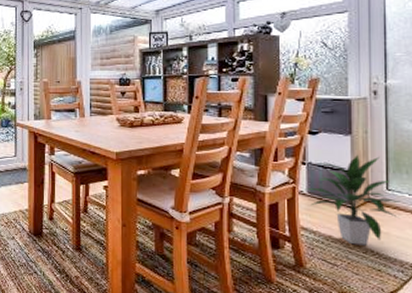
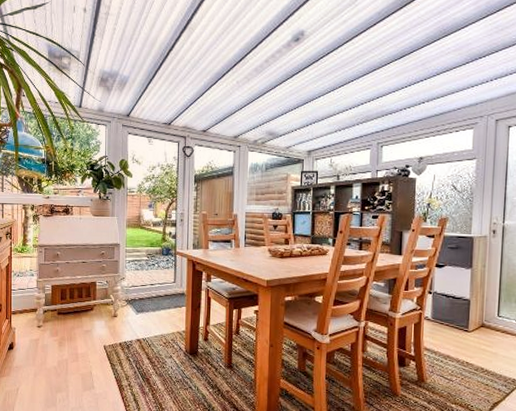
indoor plant: present [304,154,401,246] -> none [429,285,508,364]

